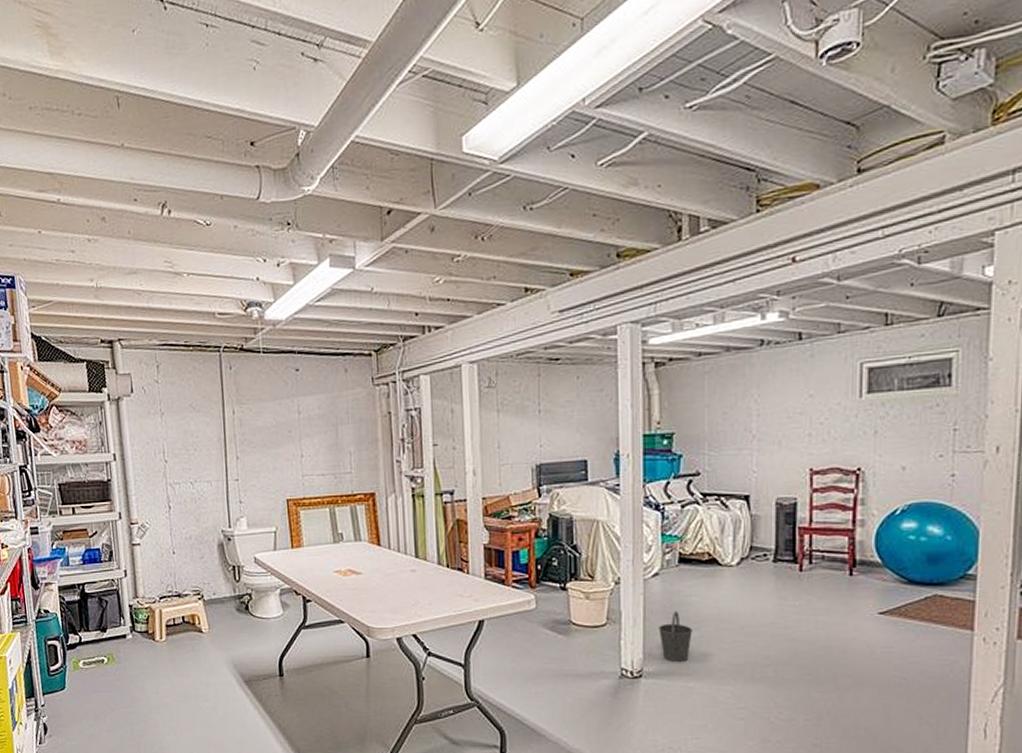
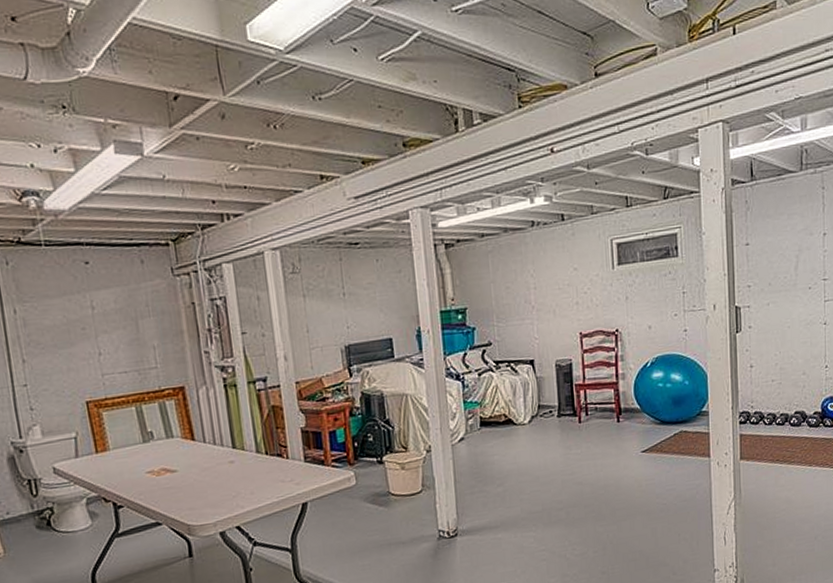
bucket: present [659,611,692,662] -> none [468,471,497,518]

